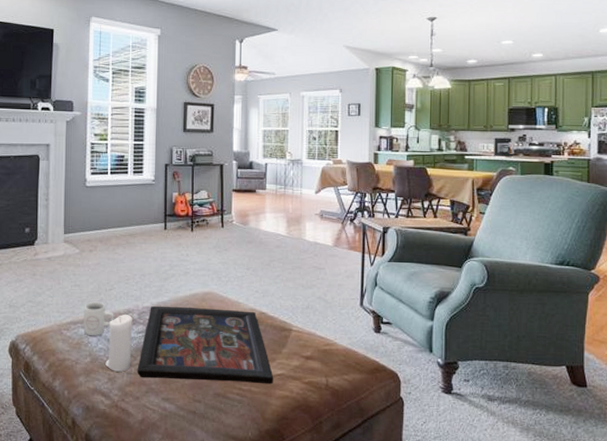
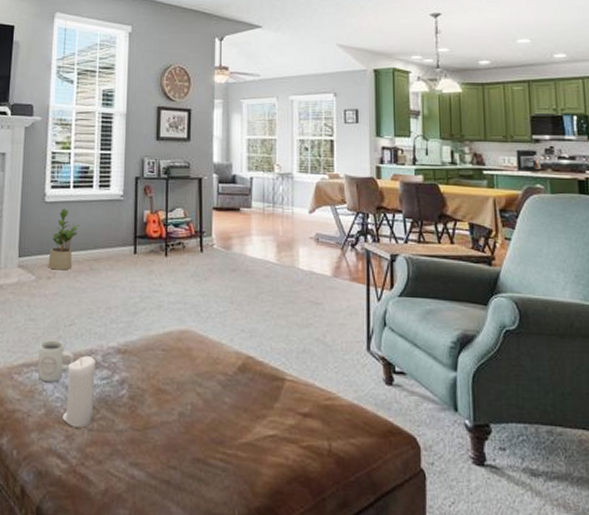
potted plant: none [90,192,117,244] -> present [48,208,79,270]
decorative tray: present [137,305,274,384] -> none [100,345,265,448]

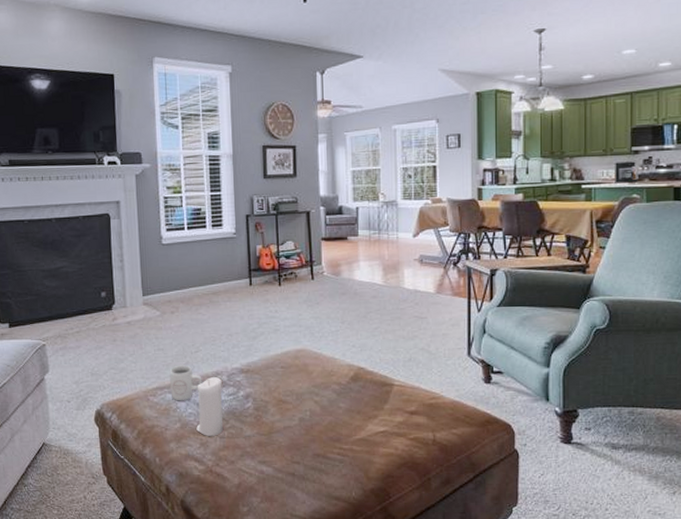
potted plant: present [48,208,79,270] -> none [170,249,197,305]

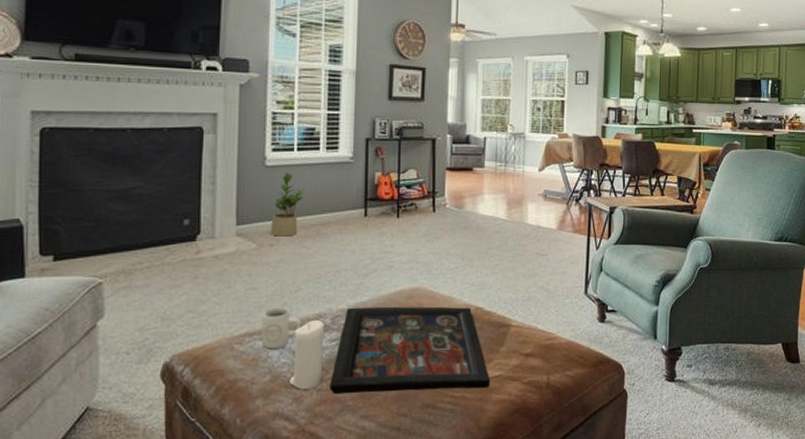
potted plant: none [170,249,197,305] -> present [270,172,305,237]
decorative tray: none [230,366,377,442] -> present [329,306,490,395]
coffee maker: present [615,161,638,183] -> none [720,110,739,130]

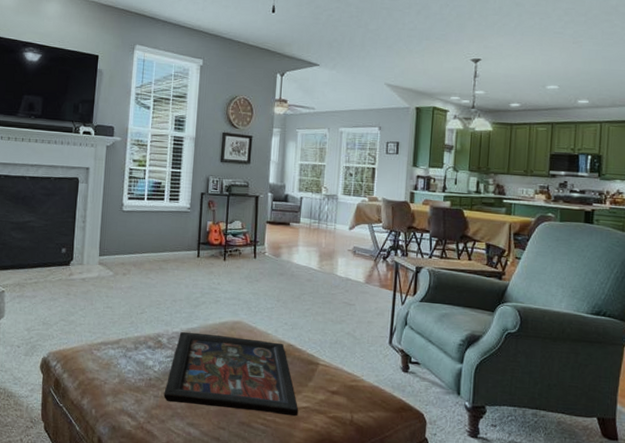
mug: present [261,306,301,350] -> none [113,323,144,358]
potted plant: present [270,172,305,237] -> none [124,217,152,269]
candle: present [289,319,324,390] -> none [133,338,162,395]

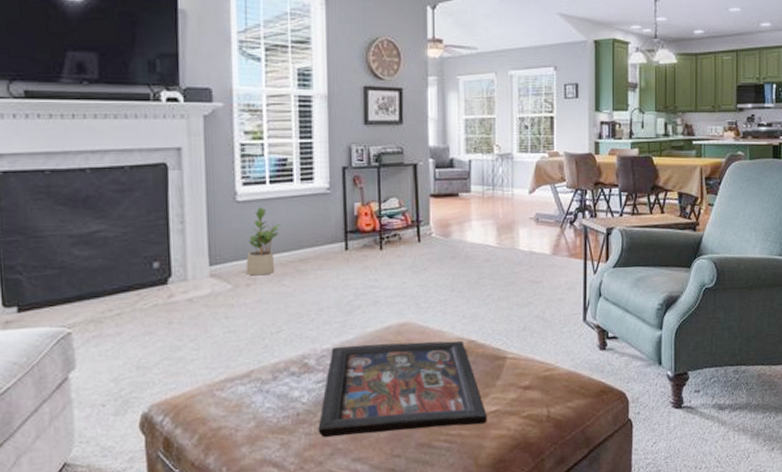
potted plant: none [124,217,152,269] -> present [246,207,280,276]

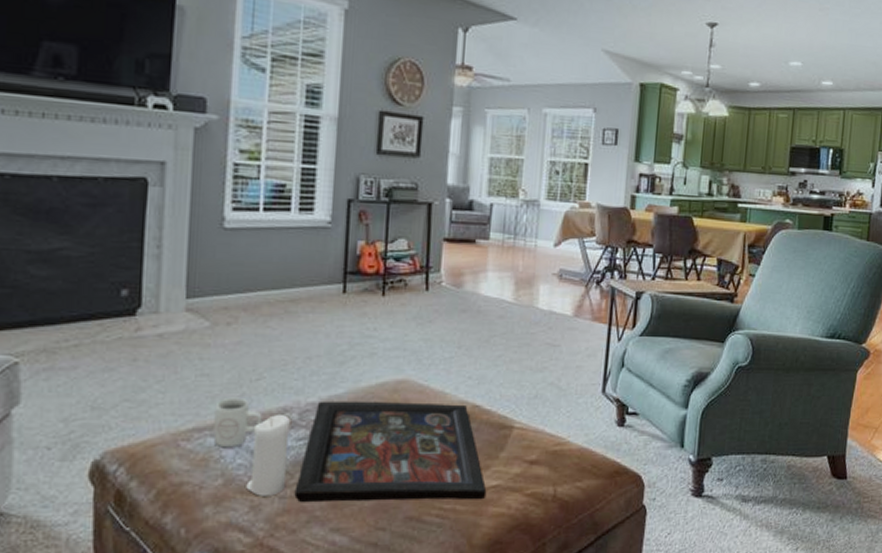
mug: none [242,349,285,394] -> present [213,397,263,448]
potted plant: present [246,207,280,276] -> none [227,237,271,314]
candle: none [276,360,310,435] -> present [246,413,290,496]

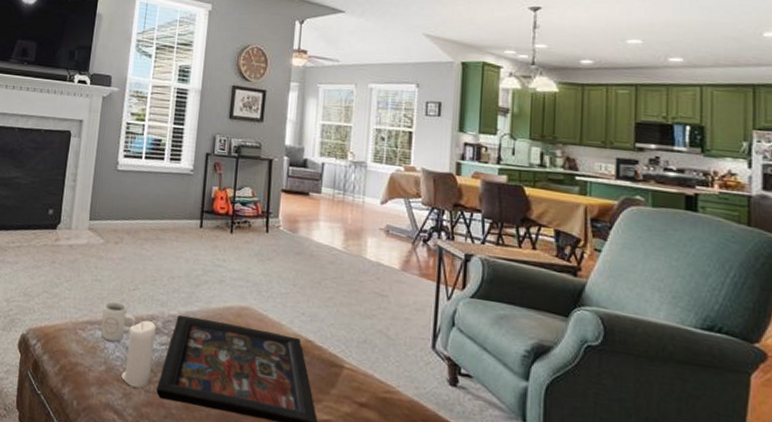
coffee maker: none [770,182,793,207] -> present [614,157,643,183]

